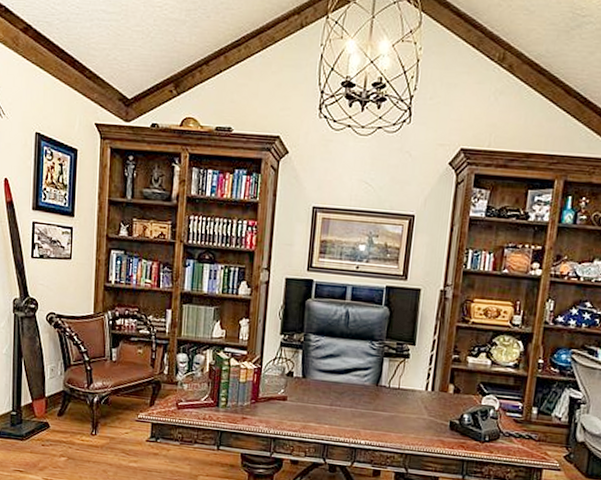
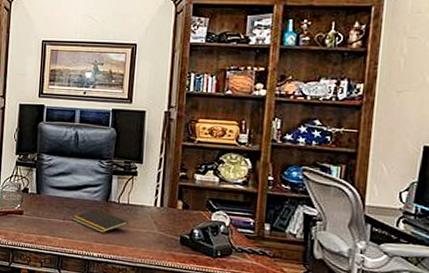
notepad: none [339,394,399,419] -> present [72,209,129,233]

